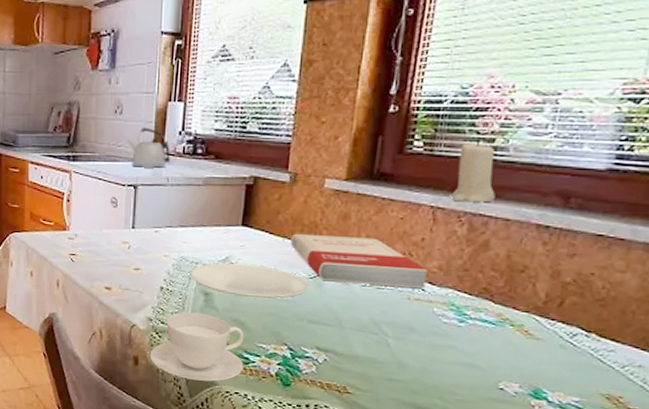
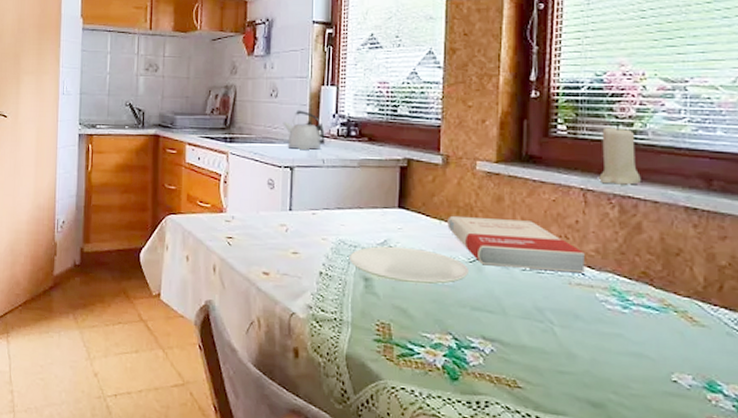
teacup: present [149,312,245,382] -> none [310,298,409,376]

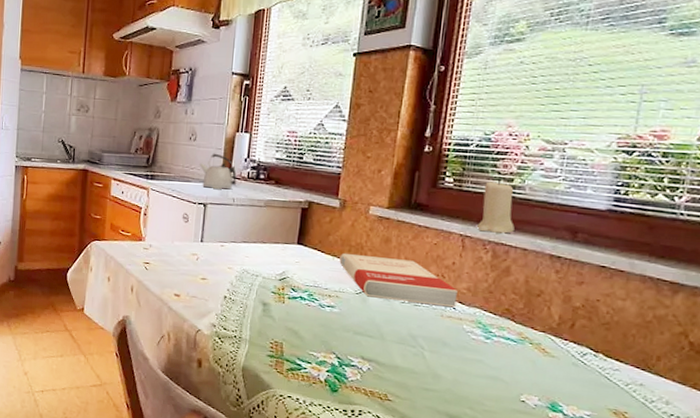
plate: present [350,246,468,285] -> none [251,276,355,312]

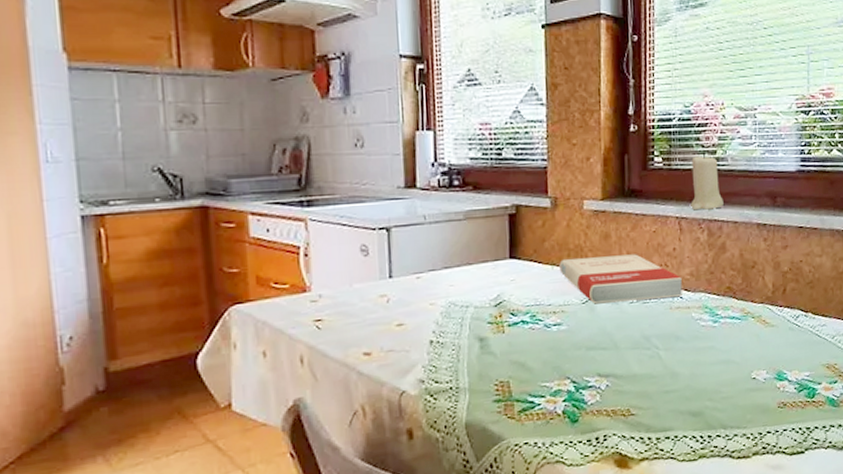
kettle: present [199,153,237,190] -> none [372,160,425,208]

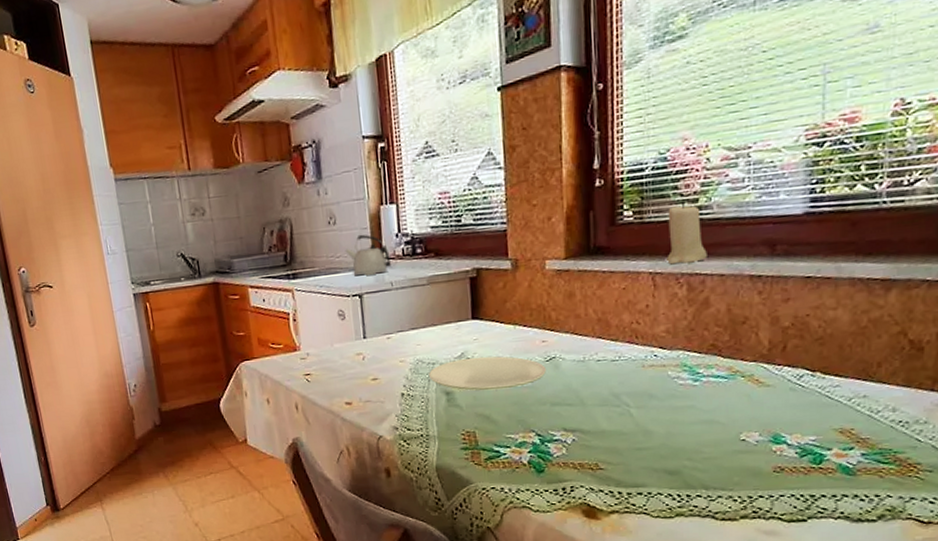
kettle: none [372,160,425,208] -> present [345,234,391,276]
plate: none [462,298,582,336] -> present [429,356,546,391]
book: present [559,254,682,304] -> none [521,312,657,362]

